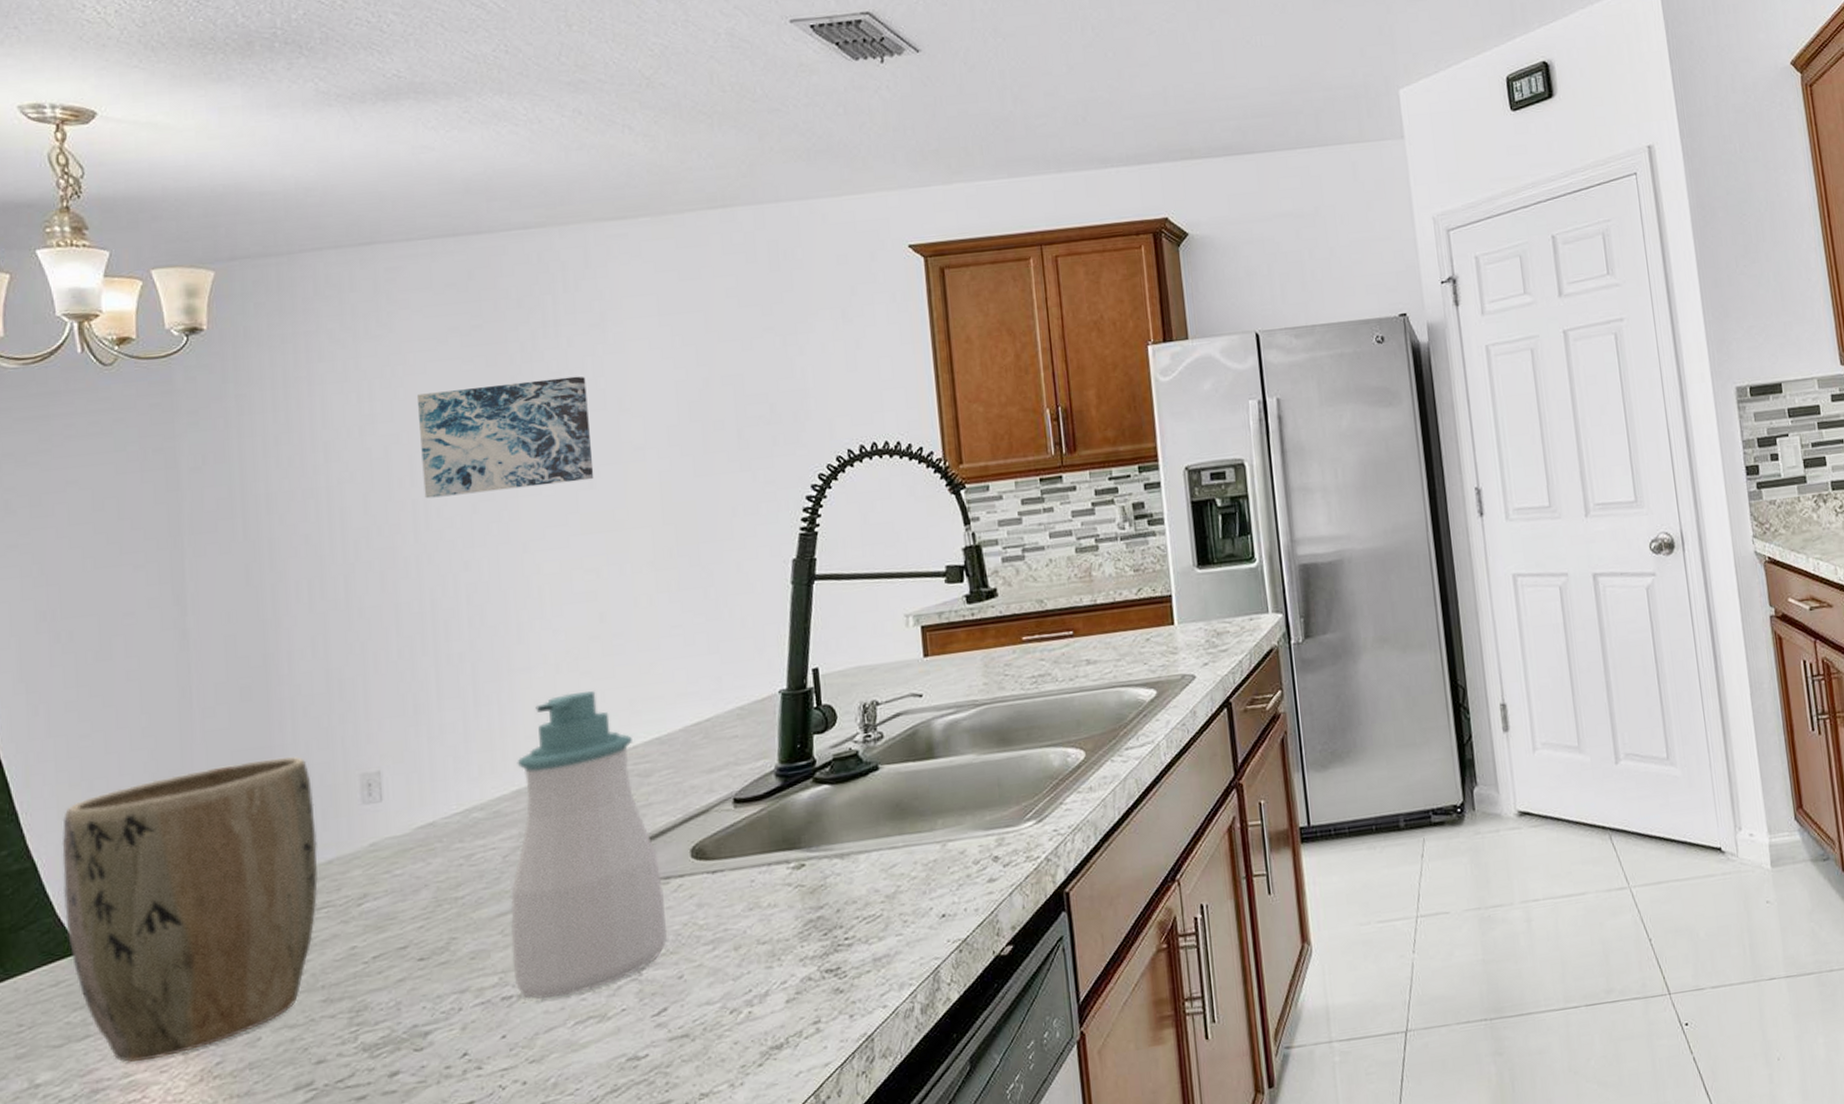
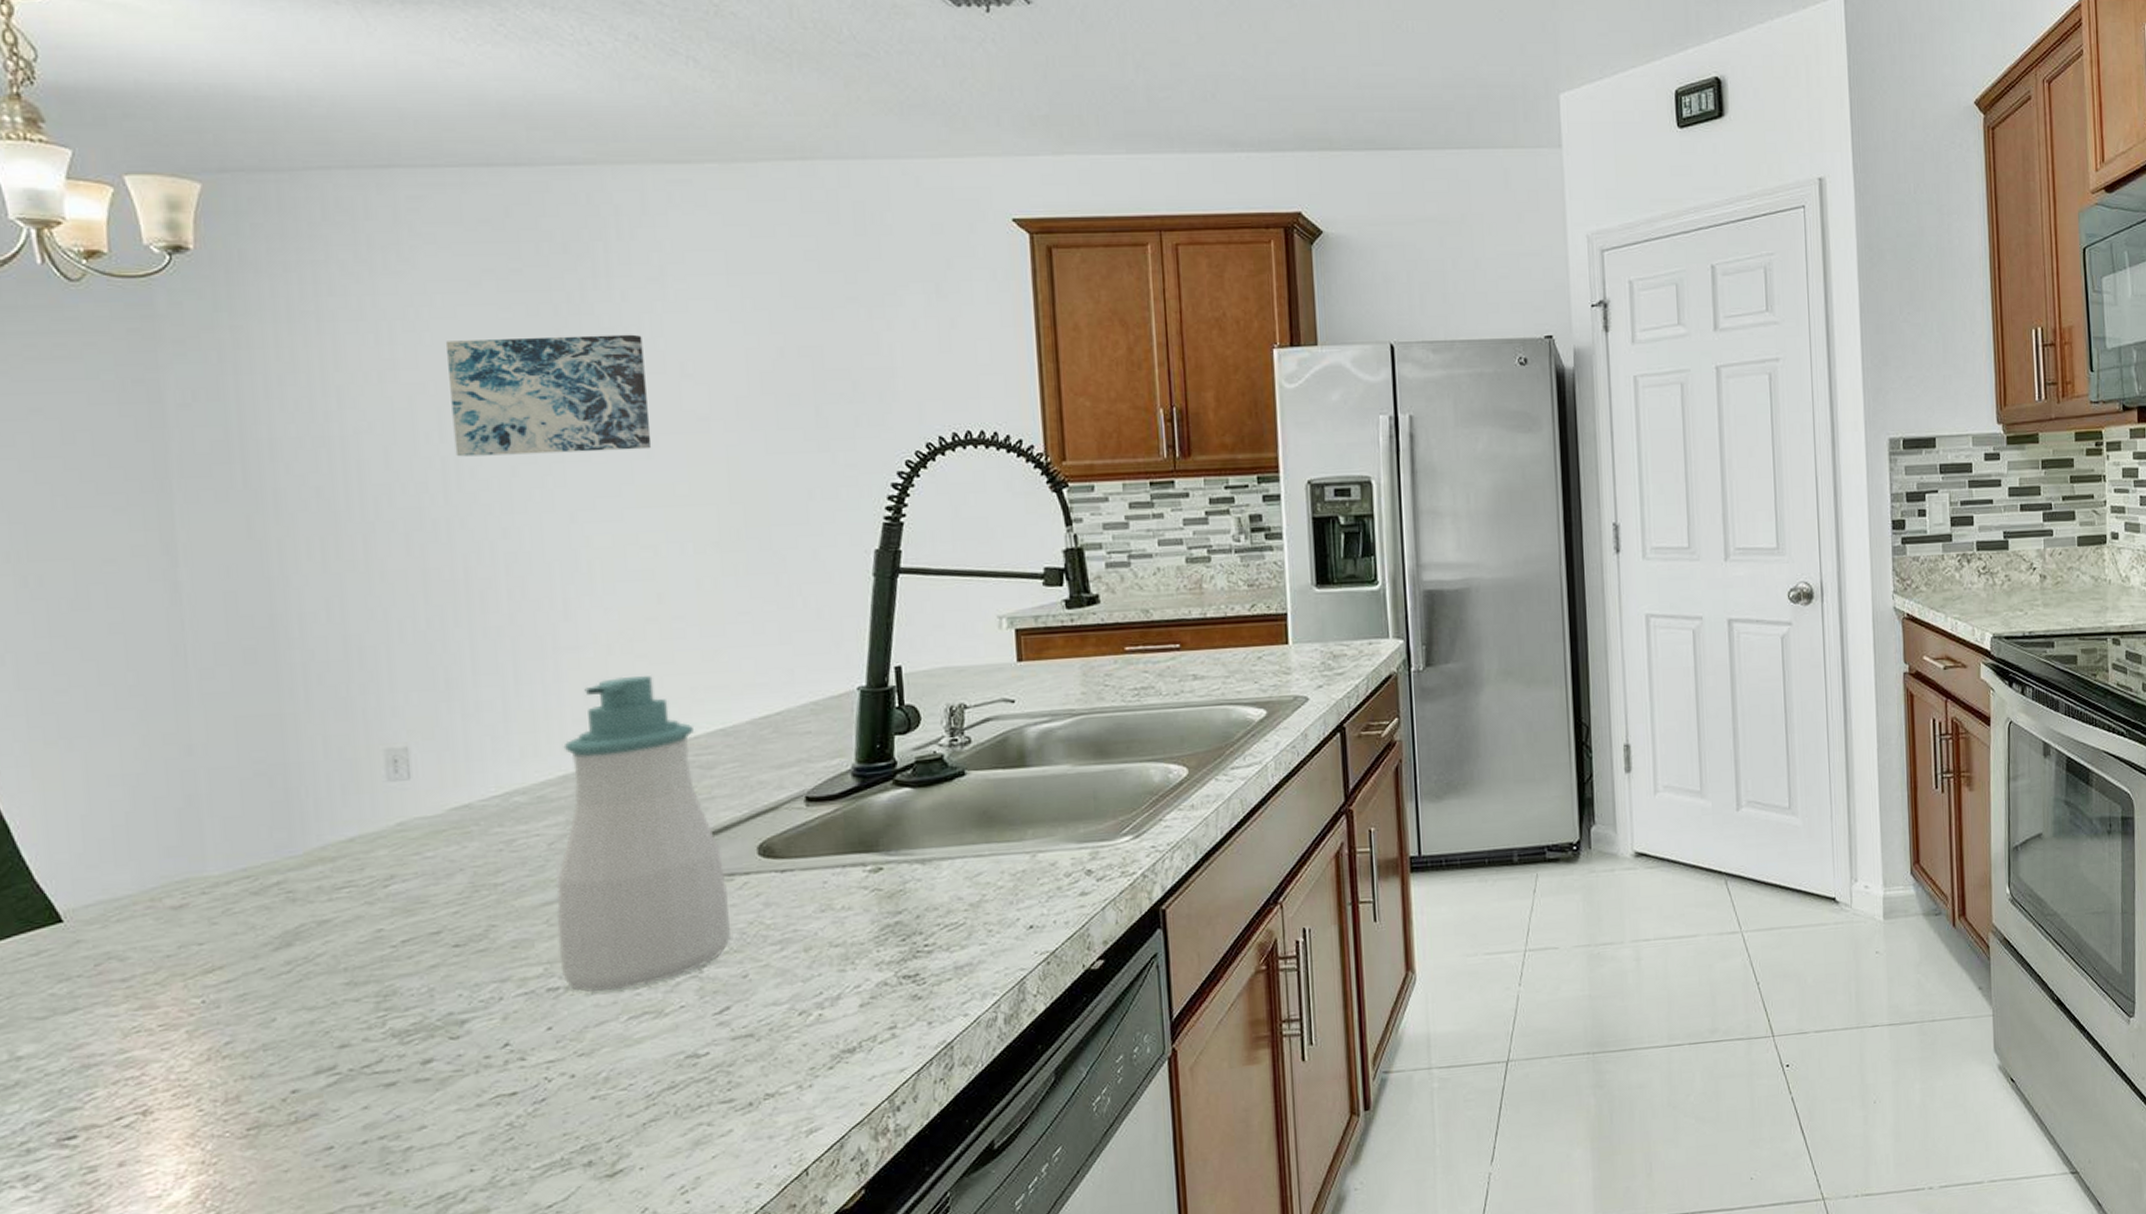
plant pot: present [62,757,318,1063] -> none [37,727,338,1039]

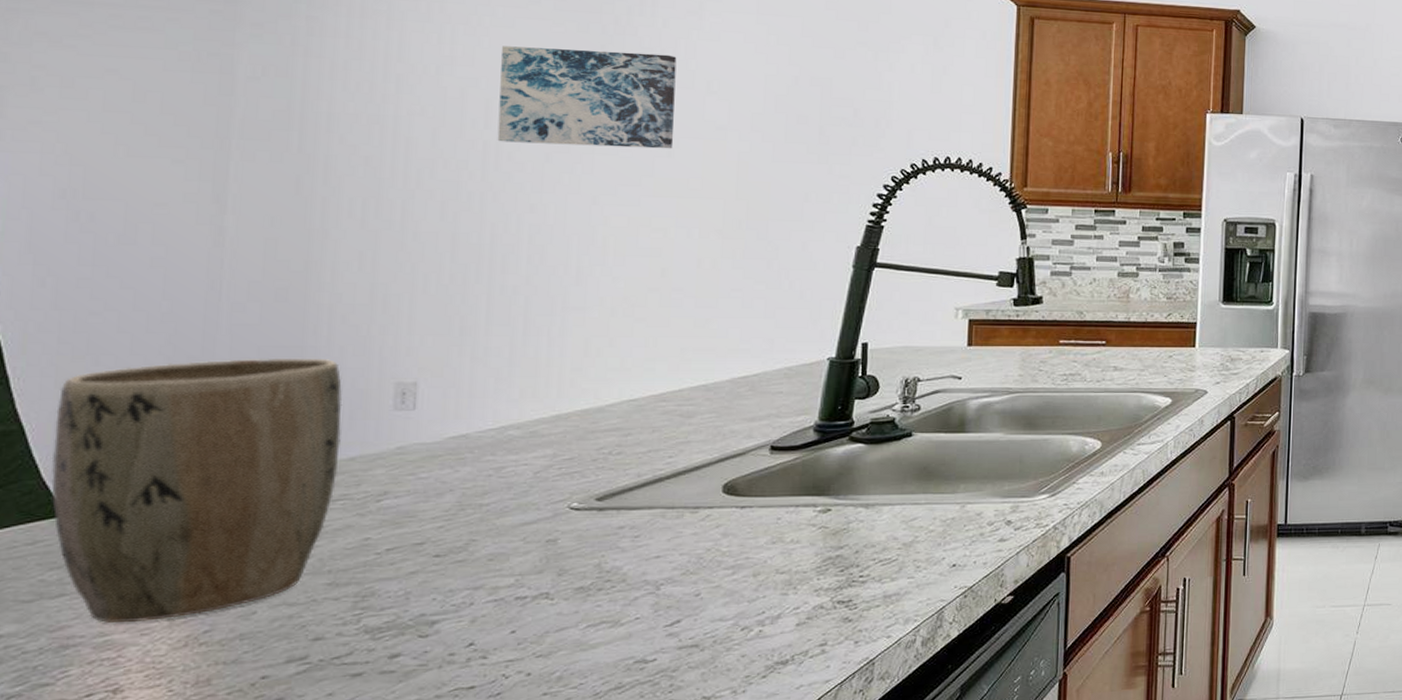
plant pot: none [37,727,338,1039] -> present [51,358,343,624]
soap bottle: present [557,676,732,992] -> none [531,335,692,602]

